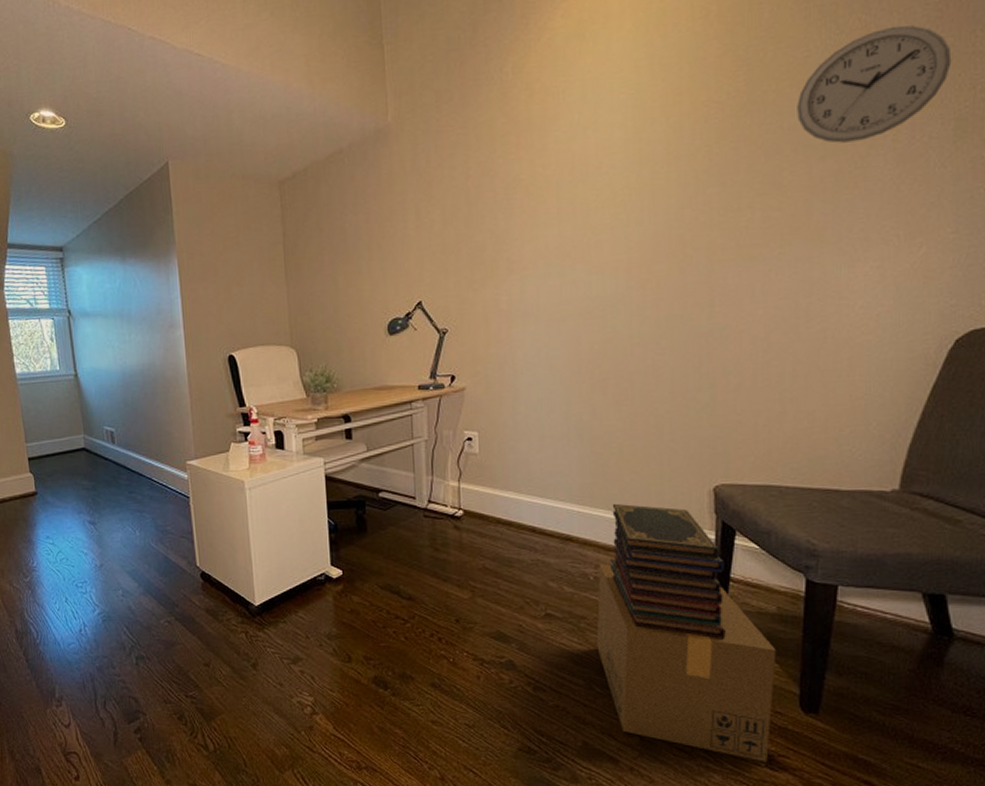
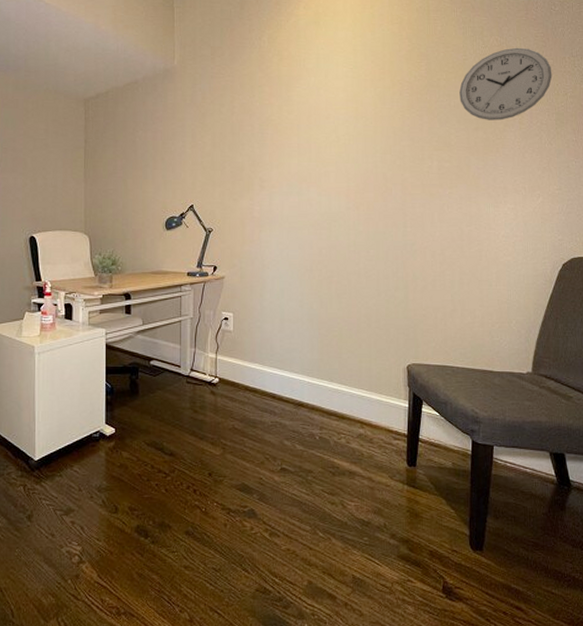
cardboard box: present [596,564,777,762] -> none [320,426,453,594]
book stack: present [610,503,726,639] -> none [332,376,416,490]

